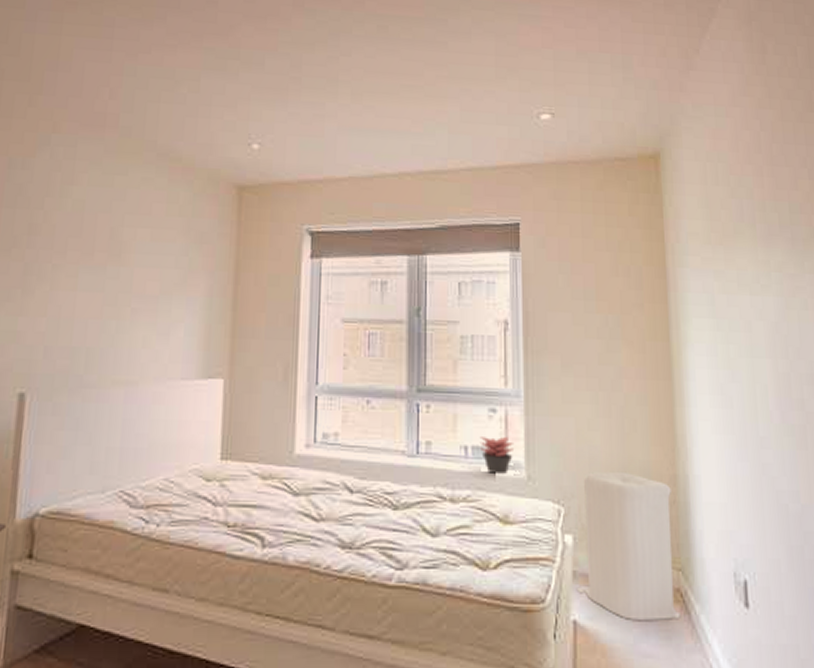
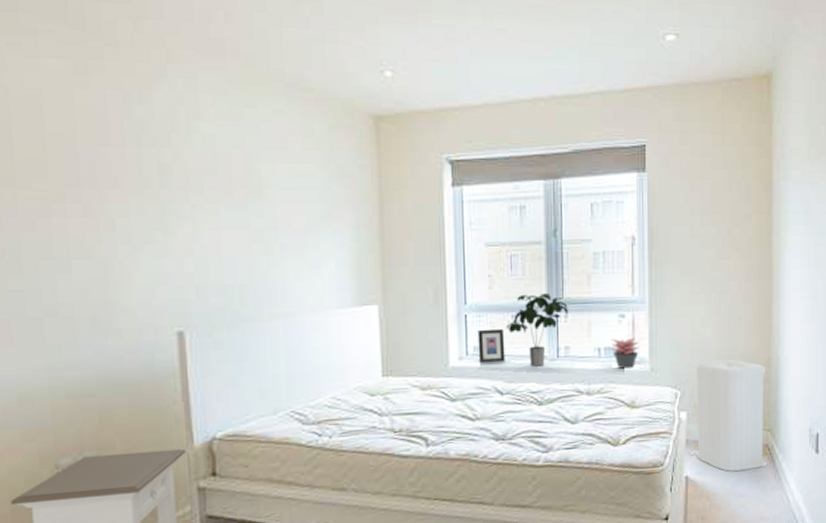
picture frame: none [327,414,358,454] -> present [478,328,505,364]
potted plant: none [360,378,431,463] -> present [506,293,568,367]

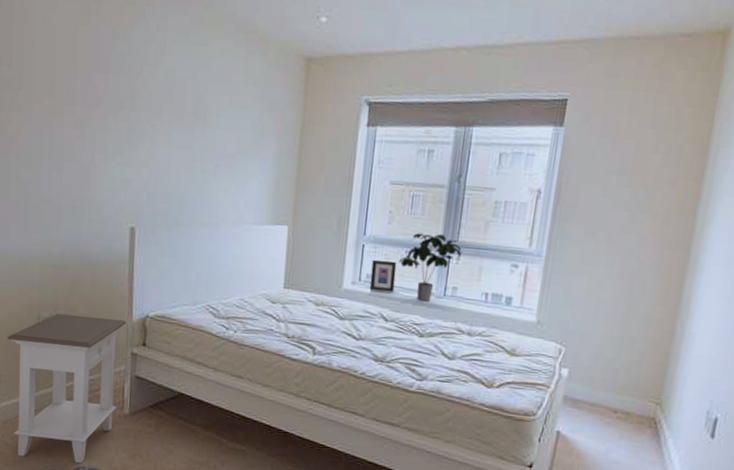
succulent plant: present [610,337,639,370] -> none [499,287,529,319]
laundry basket: present [688,358,767,472] -> none [564,322,666,440]

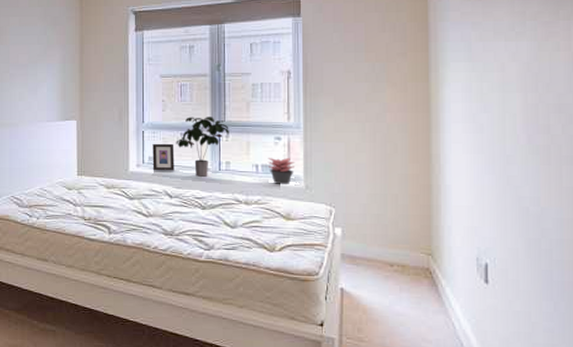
succulent plant: none [499,287,529,319] -> present [267,157,294,185]

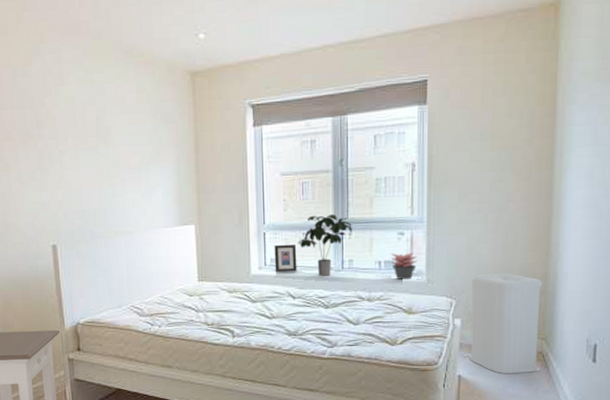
laundry basket: none [343,182,429,291] -> present [461,272,542,374]

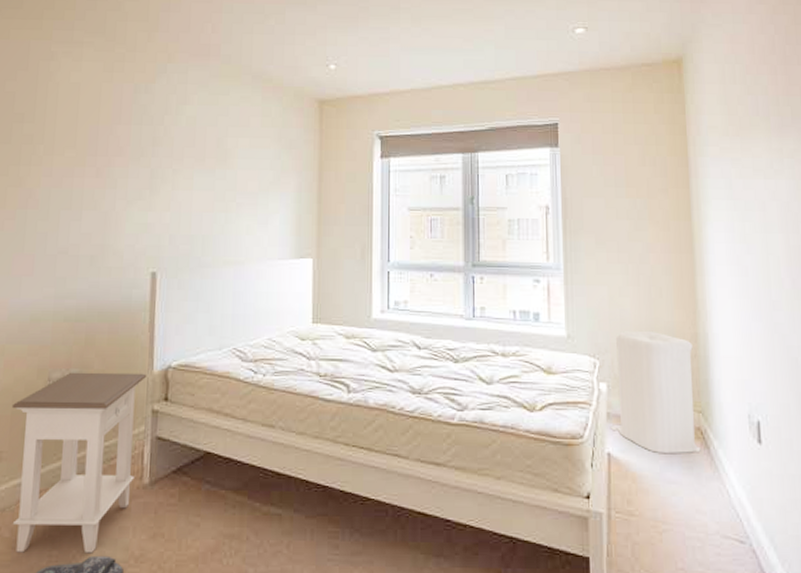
picture frame: present [274,244,297,273] -> none [399,285,424,318]
potted plant: present [298,215,352,276] -> none [425,255,484,324]
succulent plant: present [390,252,417,280] -> none [526,302,555,334]

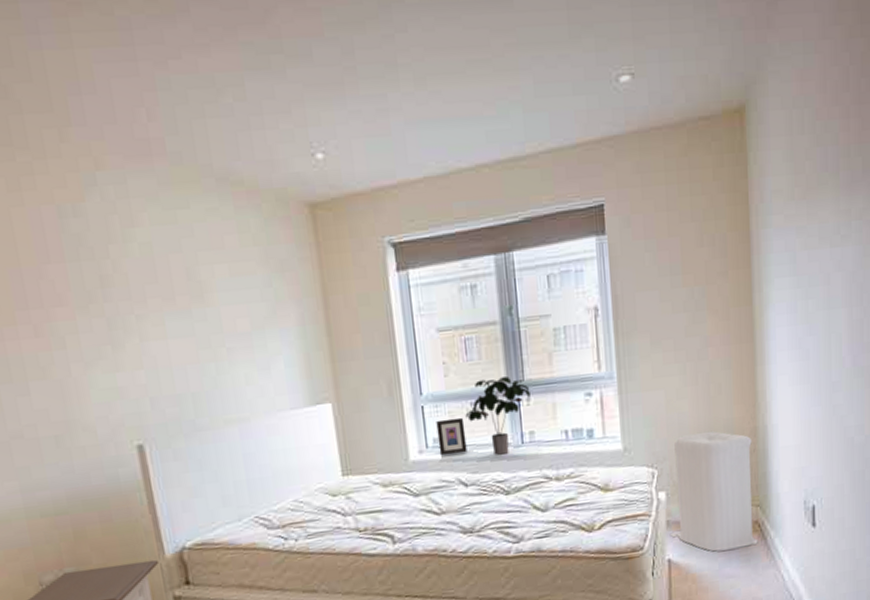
picture frame: none [399,285,424,318] -> present [436,417,467,456]
potted plant: none [425,255,484,324] -> present [465,377,531,455]

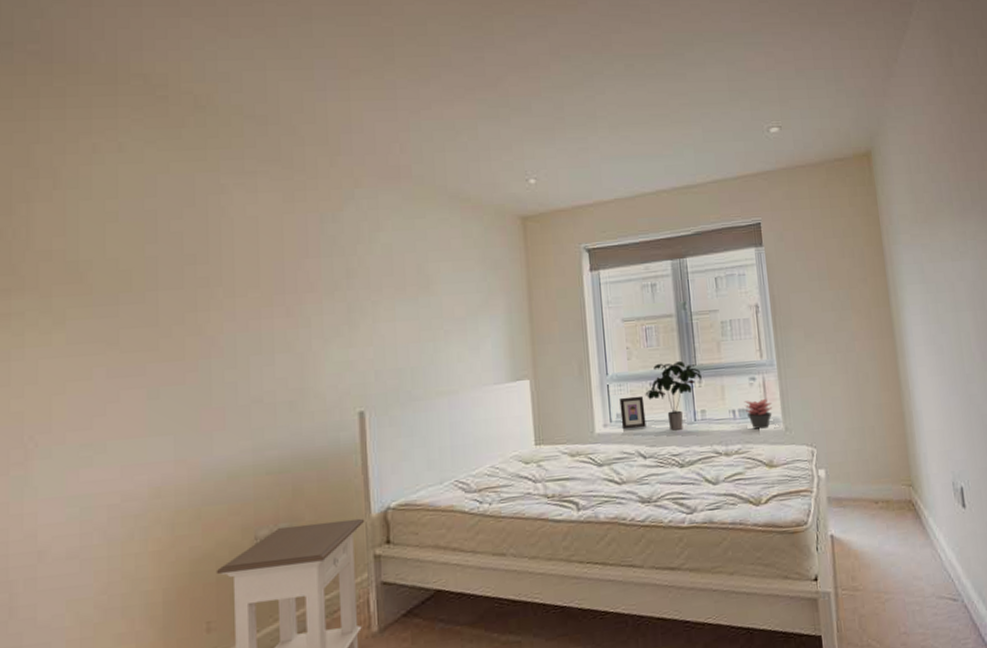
succulent plant: none [578,415,610,451] -> present [744,398,773,430]
laundry basket: present [669,430,758,552] -> none [830,414,914,529]

